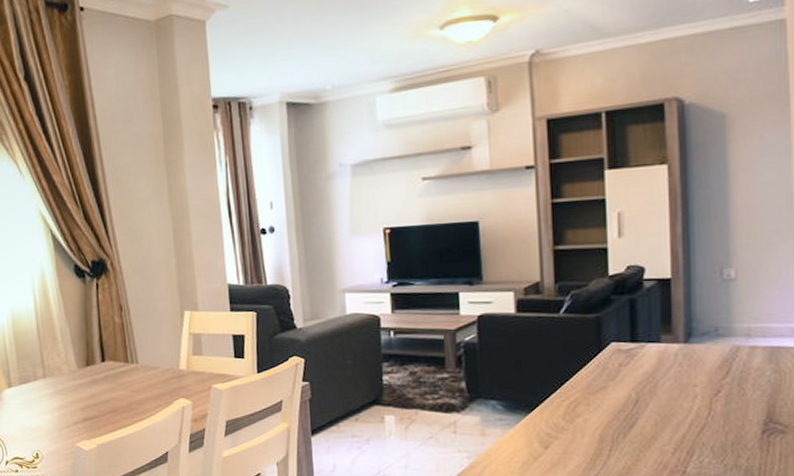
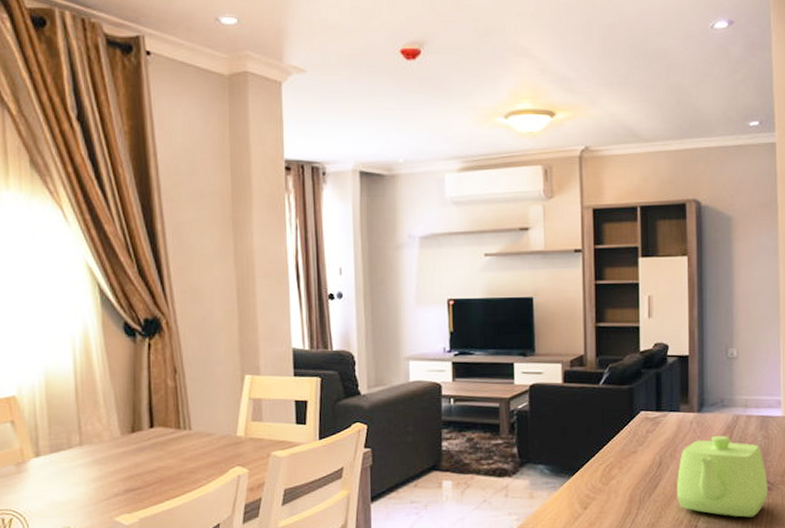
teapot: none [659,369,780,464] -> present [677,435,768,518]

